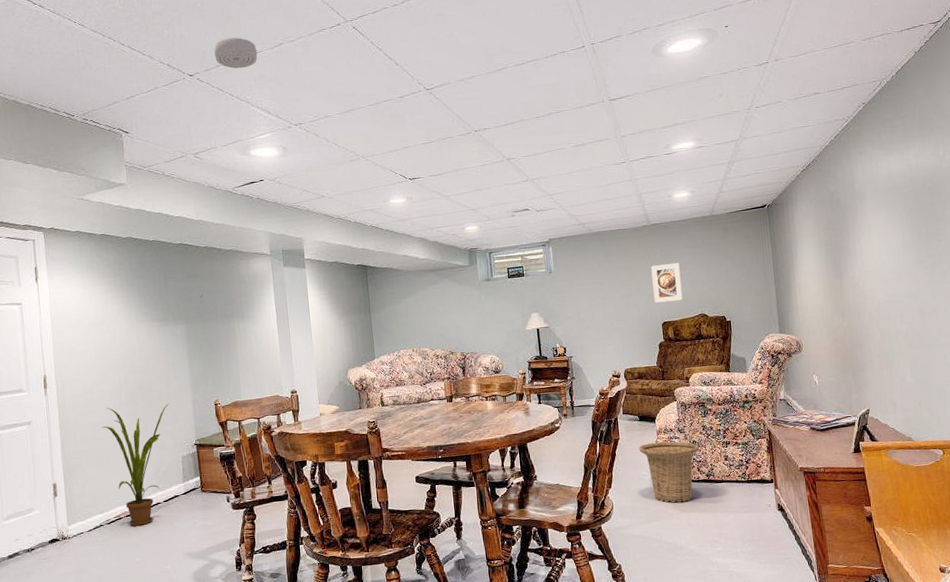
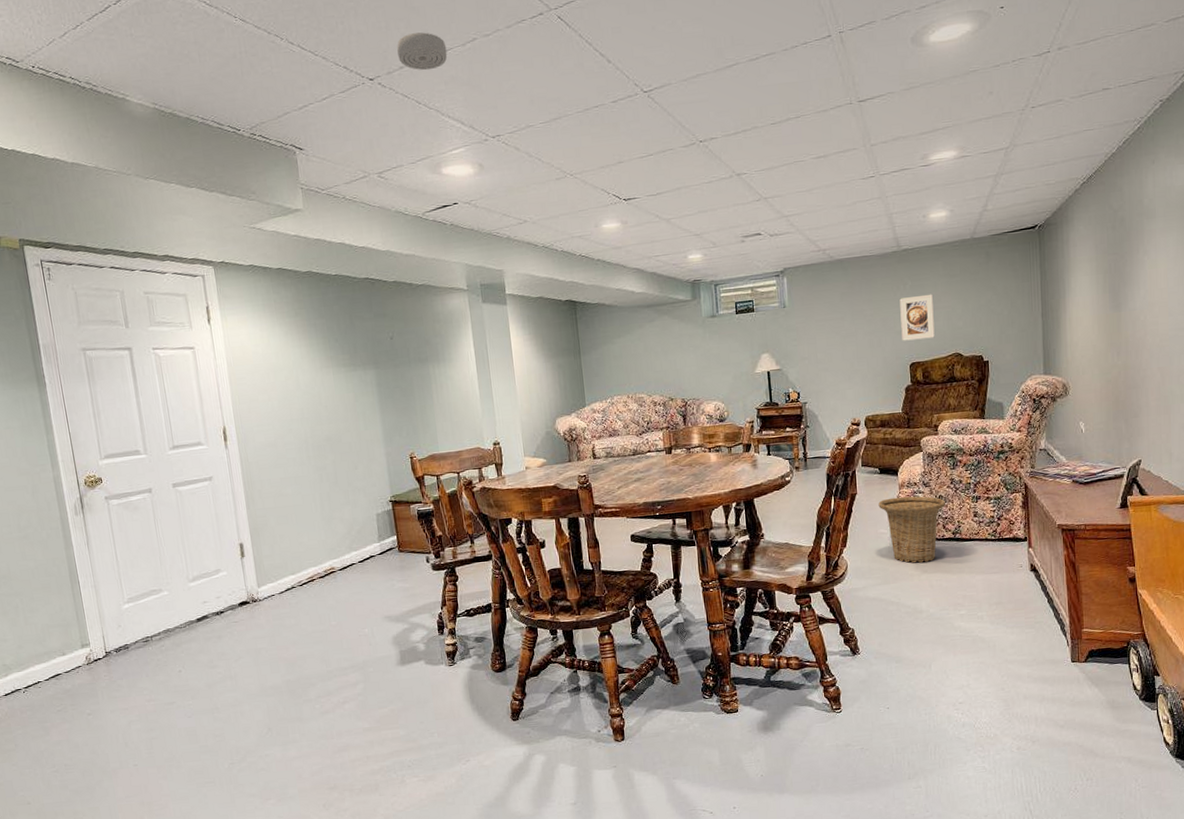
house plant: present [102,403,169,526] -> none [289,456,361,588]

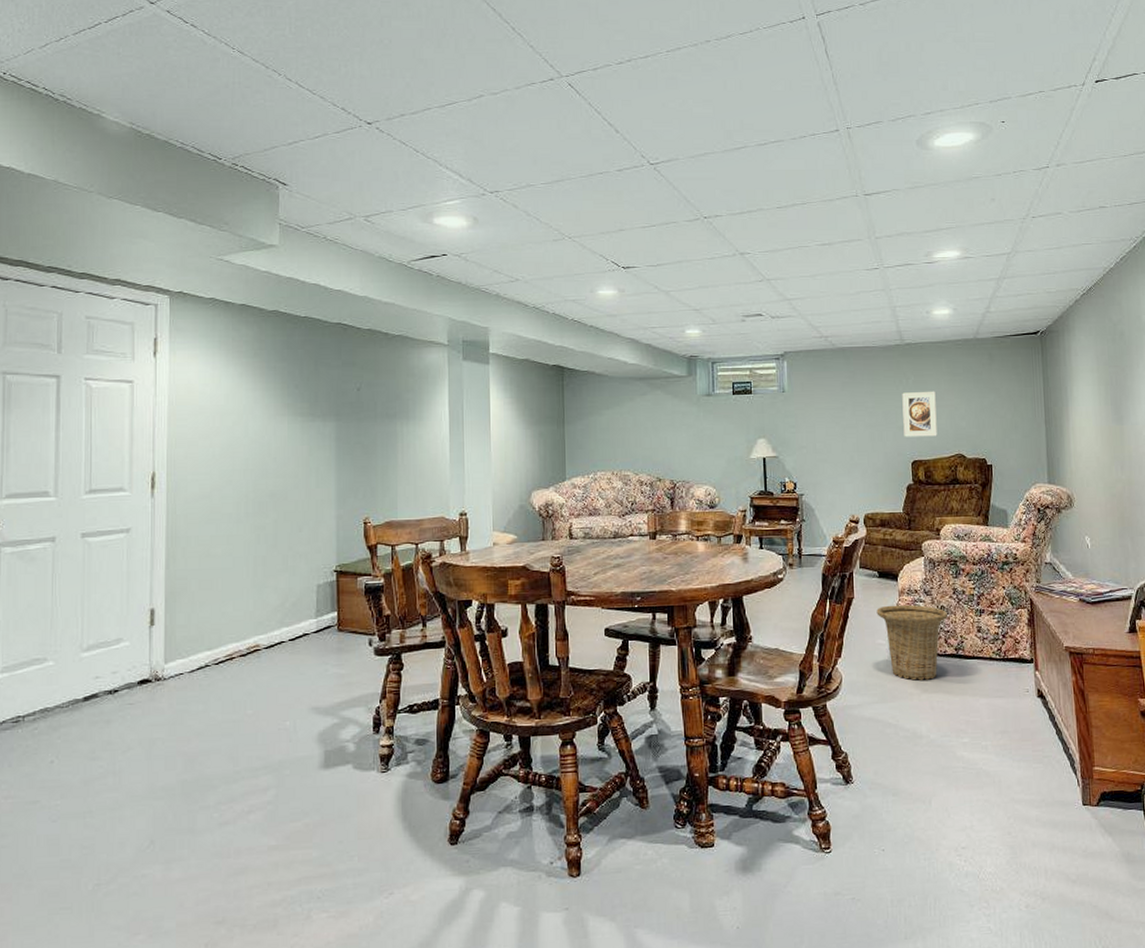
smoke detector: present [397,32,448,71] -> none [400,84,452,121]

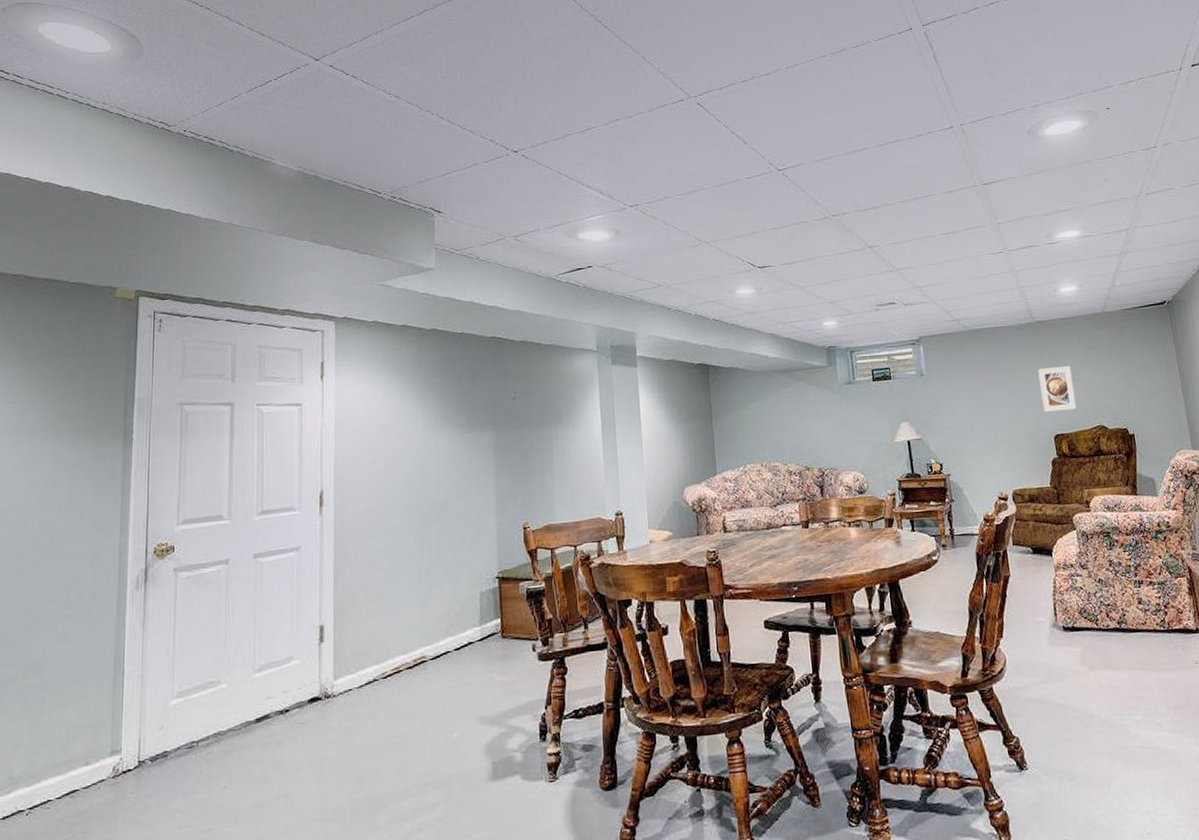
basket: present [876,604,949,681] -> none [1034,579,1107,658]

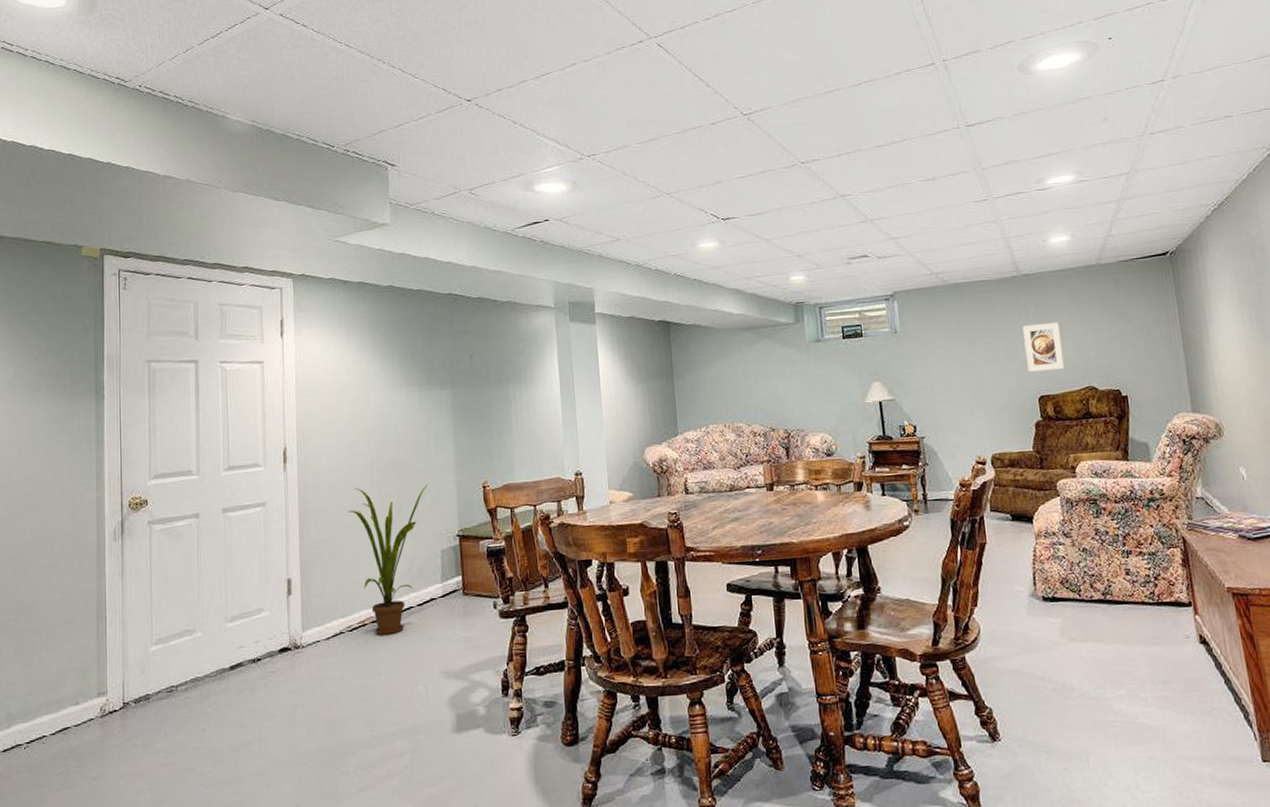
house plant: none [385,526,469,682] -> present [348,484,429,635]

